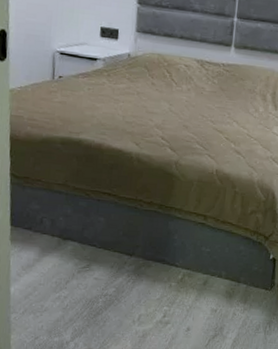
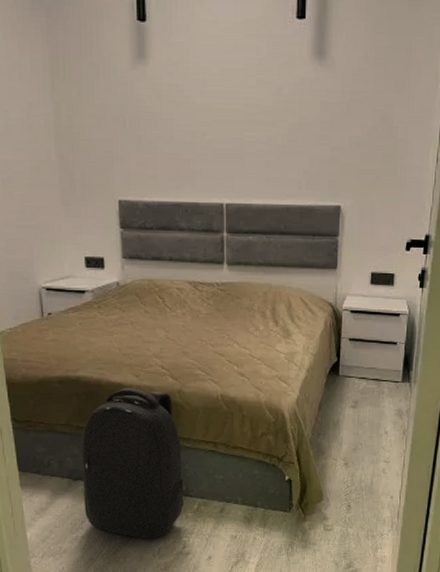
backpack: none [70,154,172,305] -> present [81,388,185,539]

